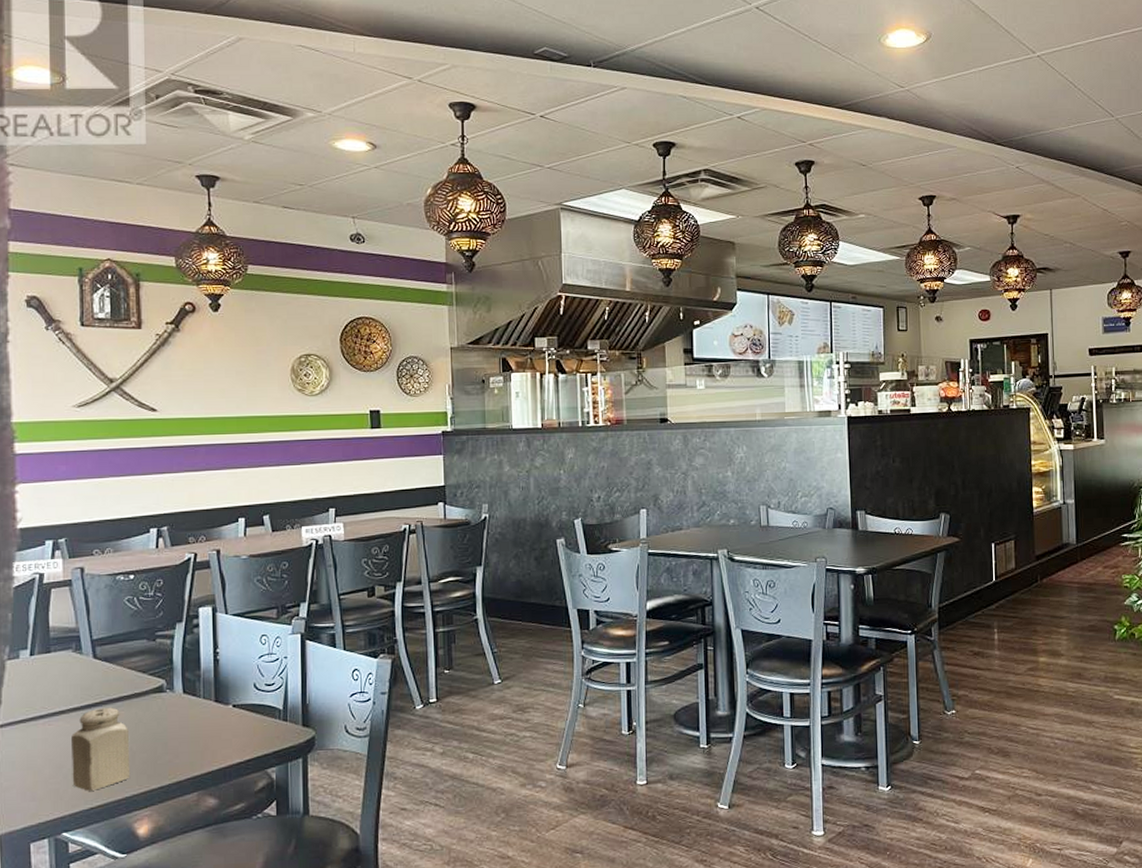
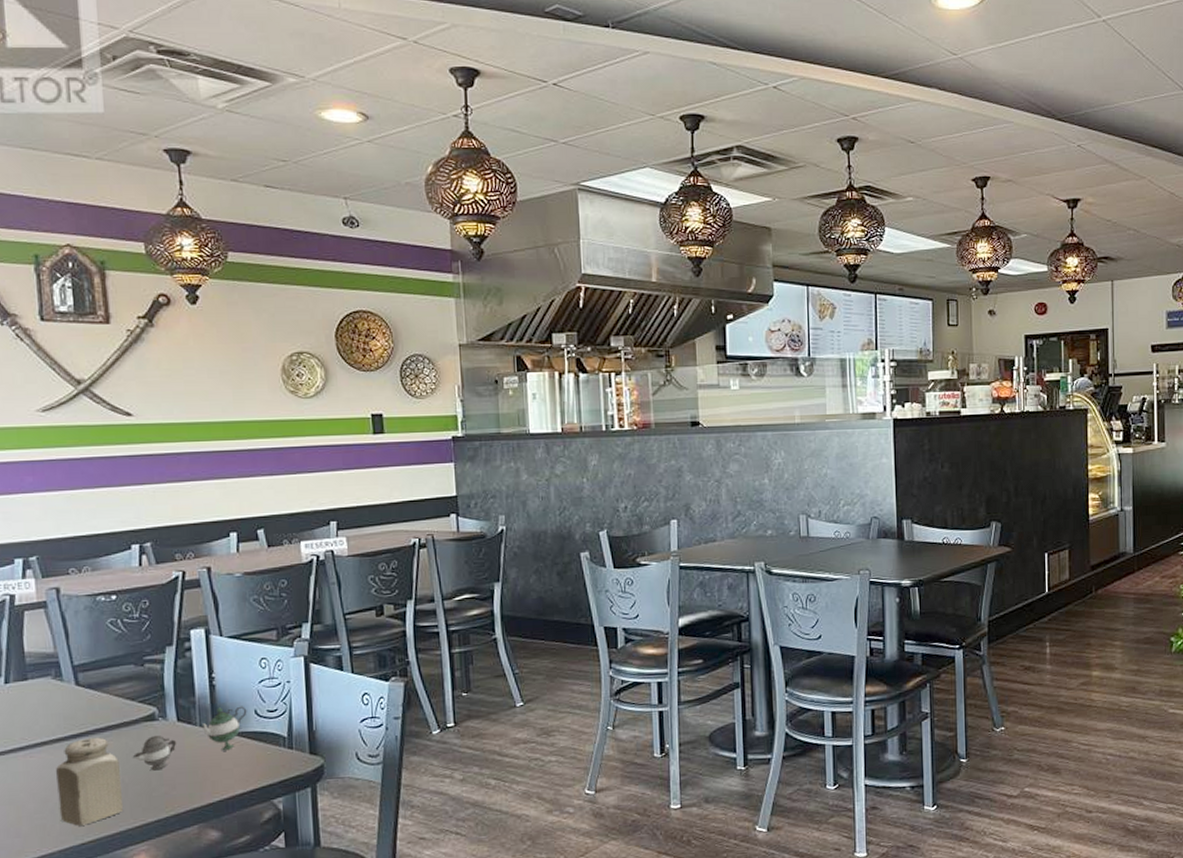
teapot: none [141,679,247,740] -> present [132,706,247,771]

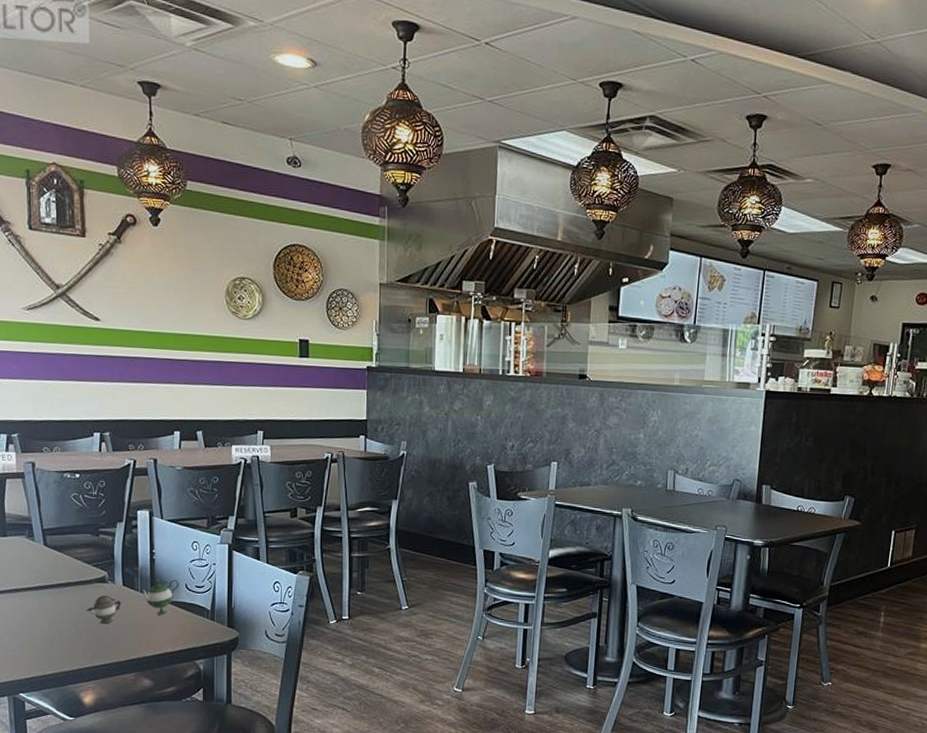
salt shaker: present [56,737,124,826] -> none [26,590,77,661]

